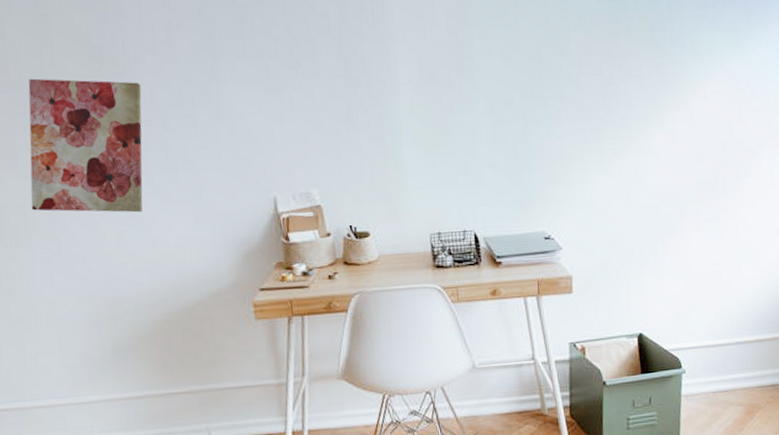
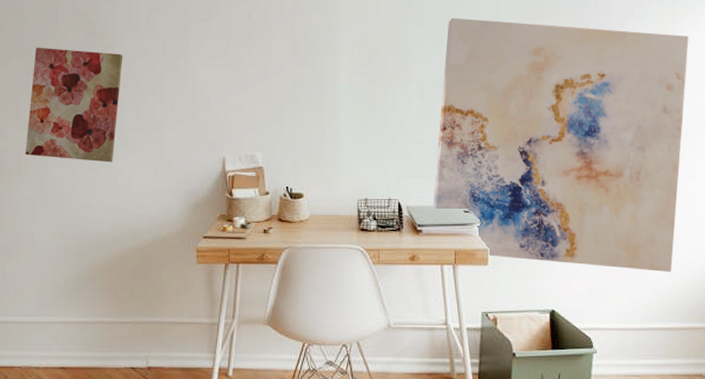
wall art: none [511,25,763,285] -> present [433,17,689,273]

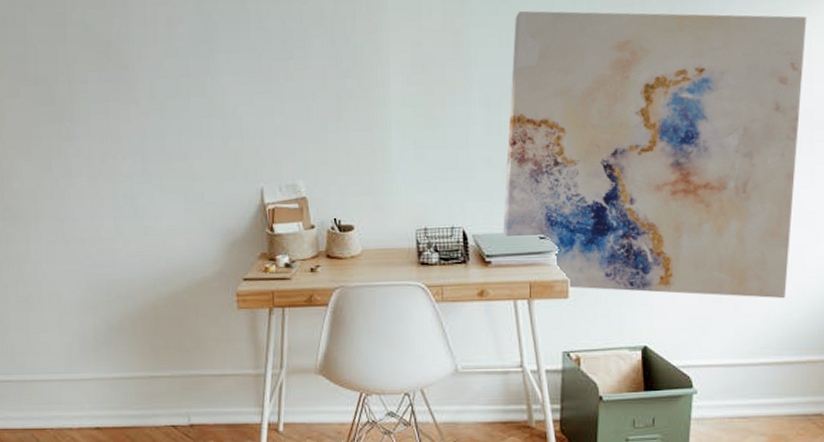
wall art: present [25,47,123,163] -> none [40,72,143,200]

